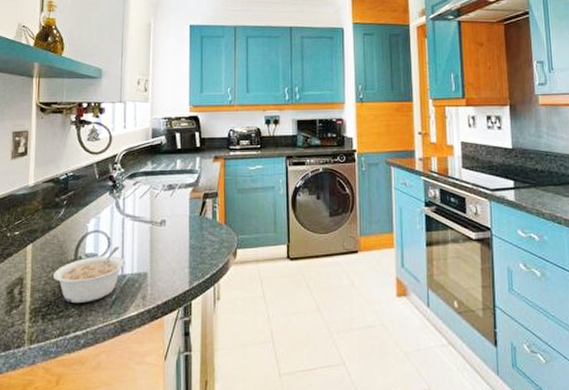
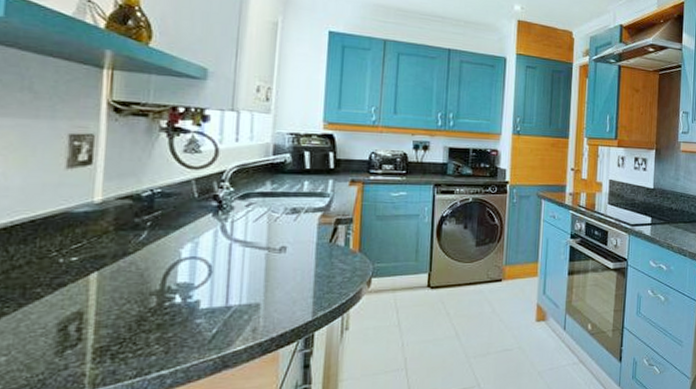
legume: present [53,246,126,304] -> none [129,274,232,340]

